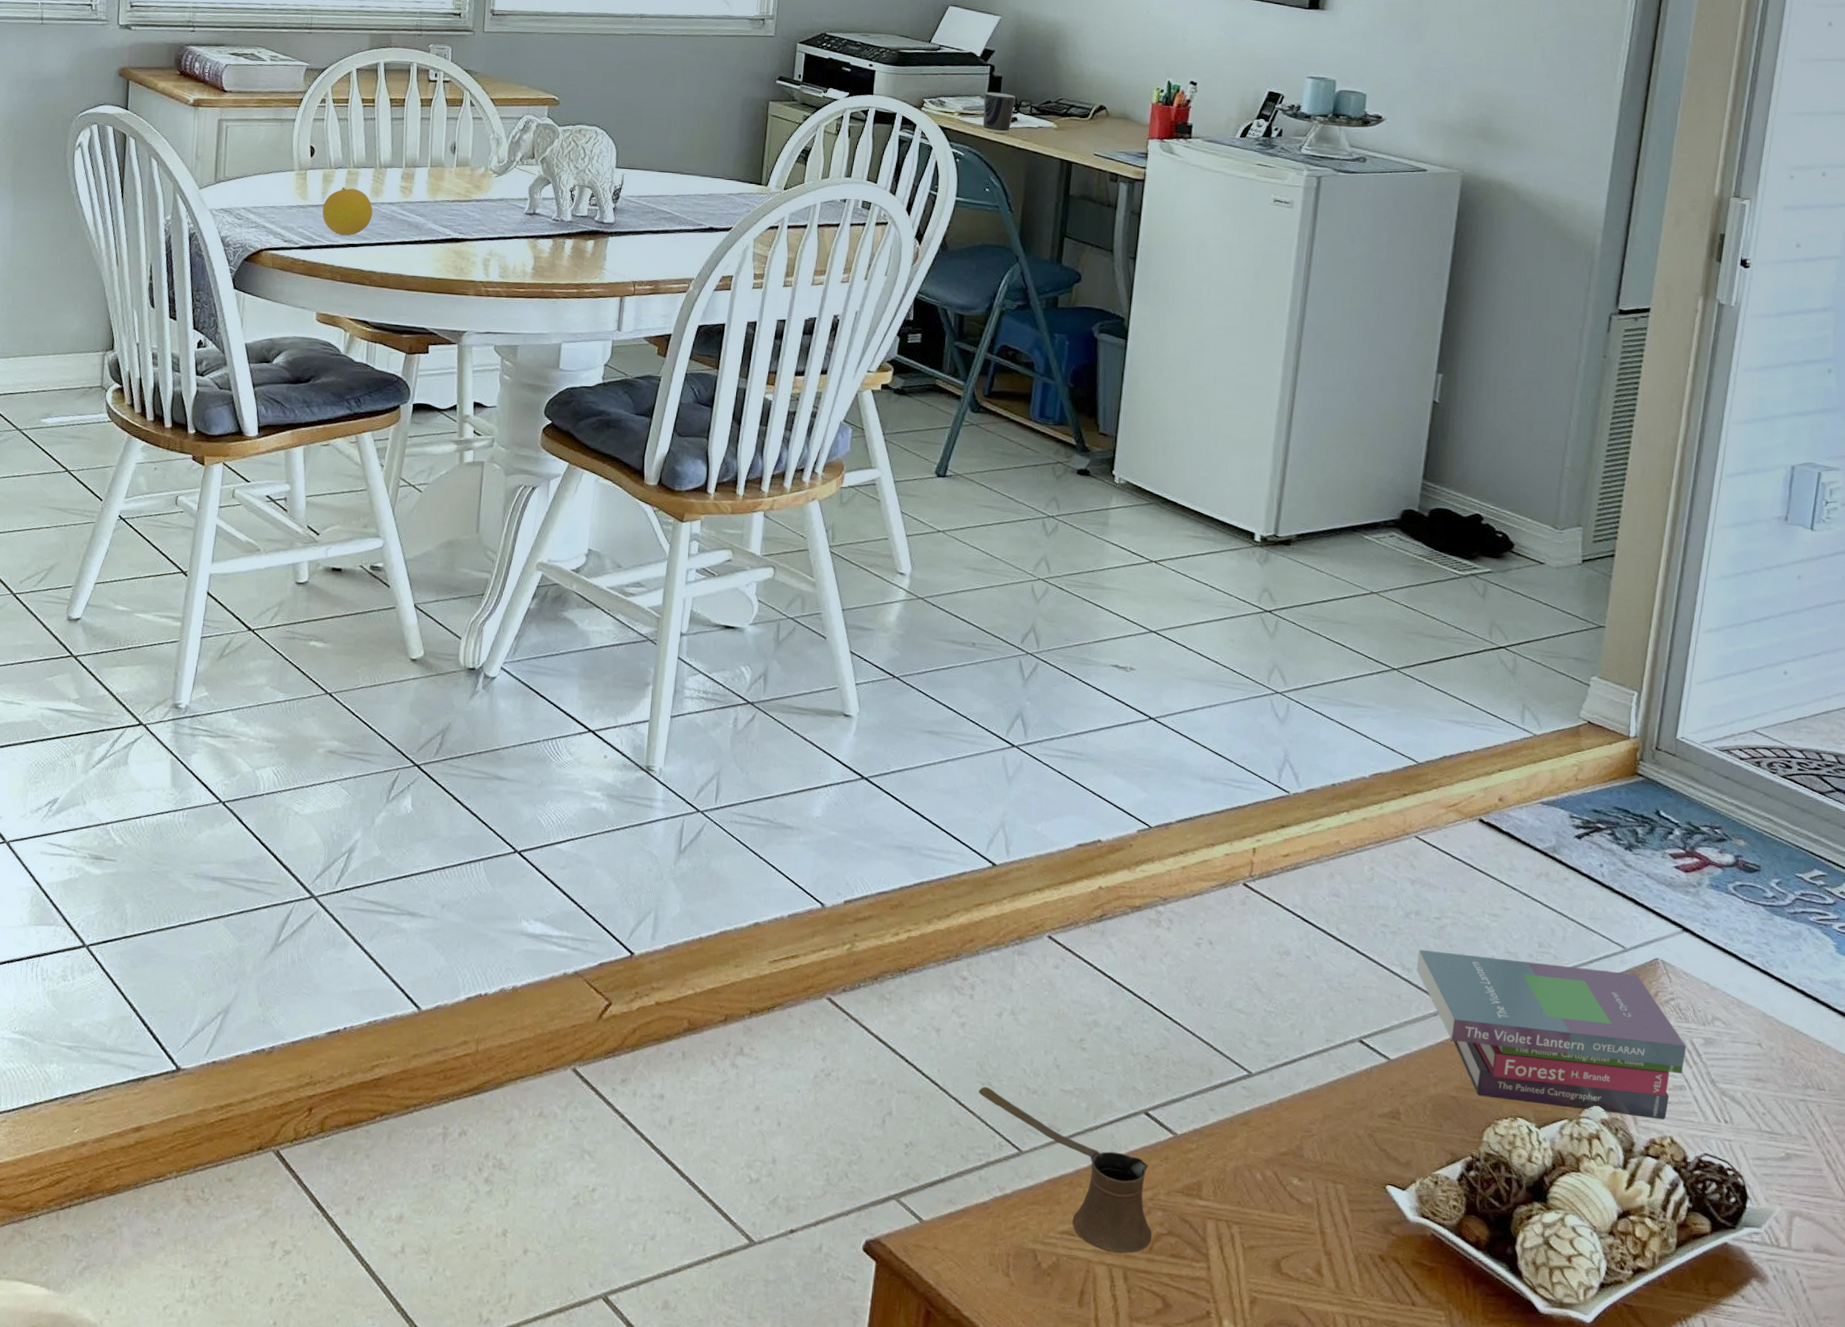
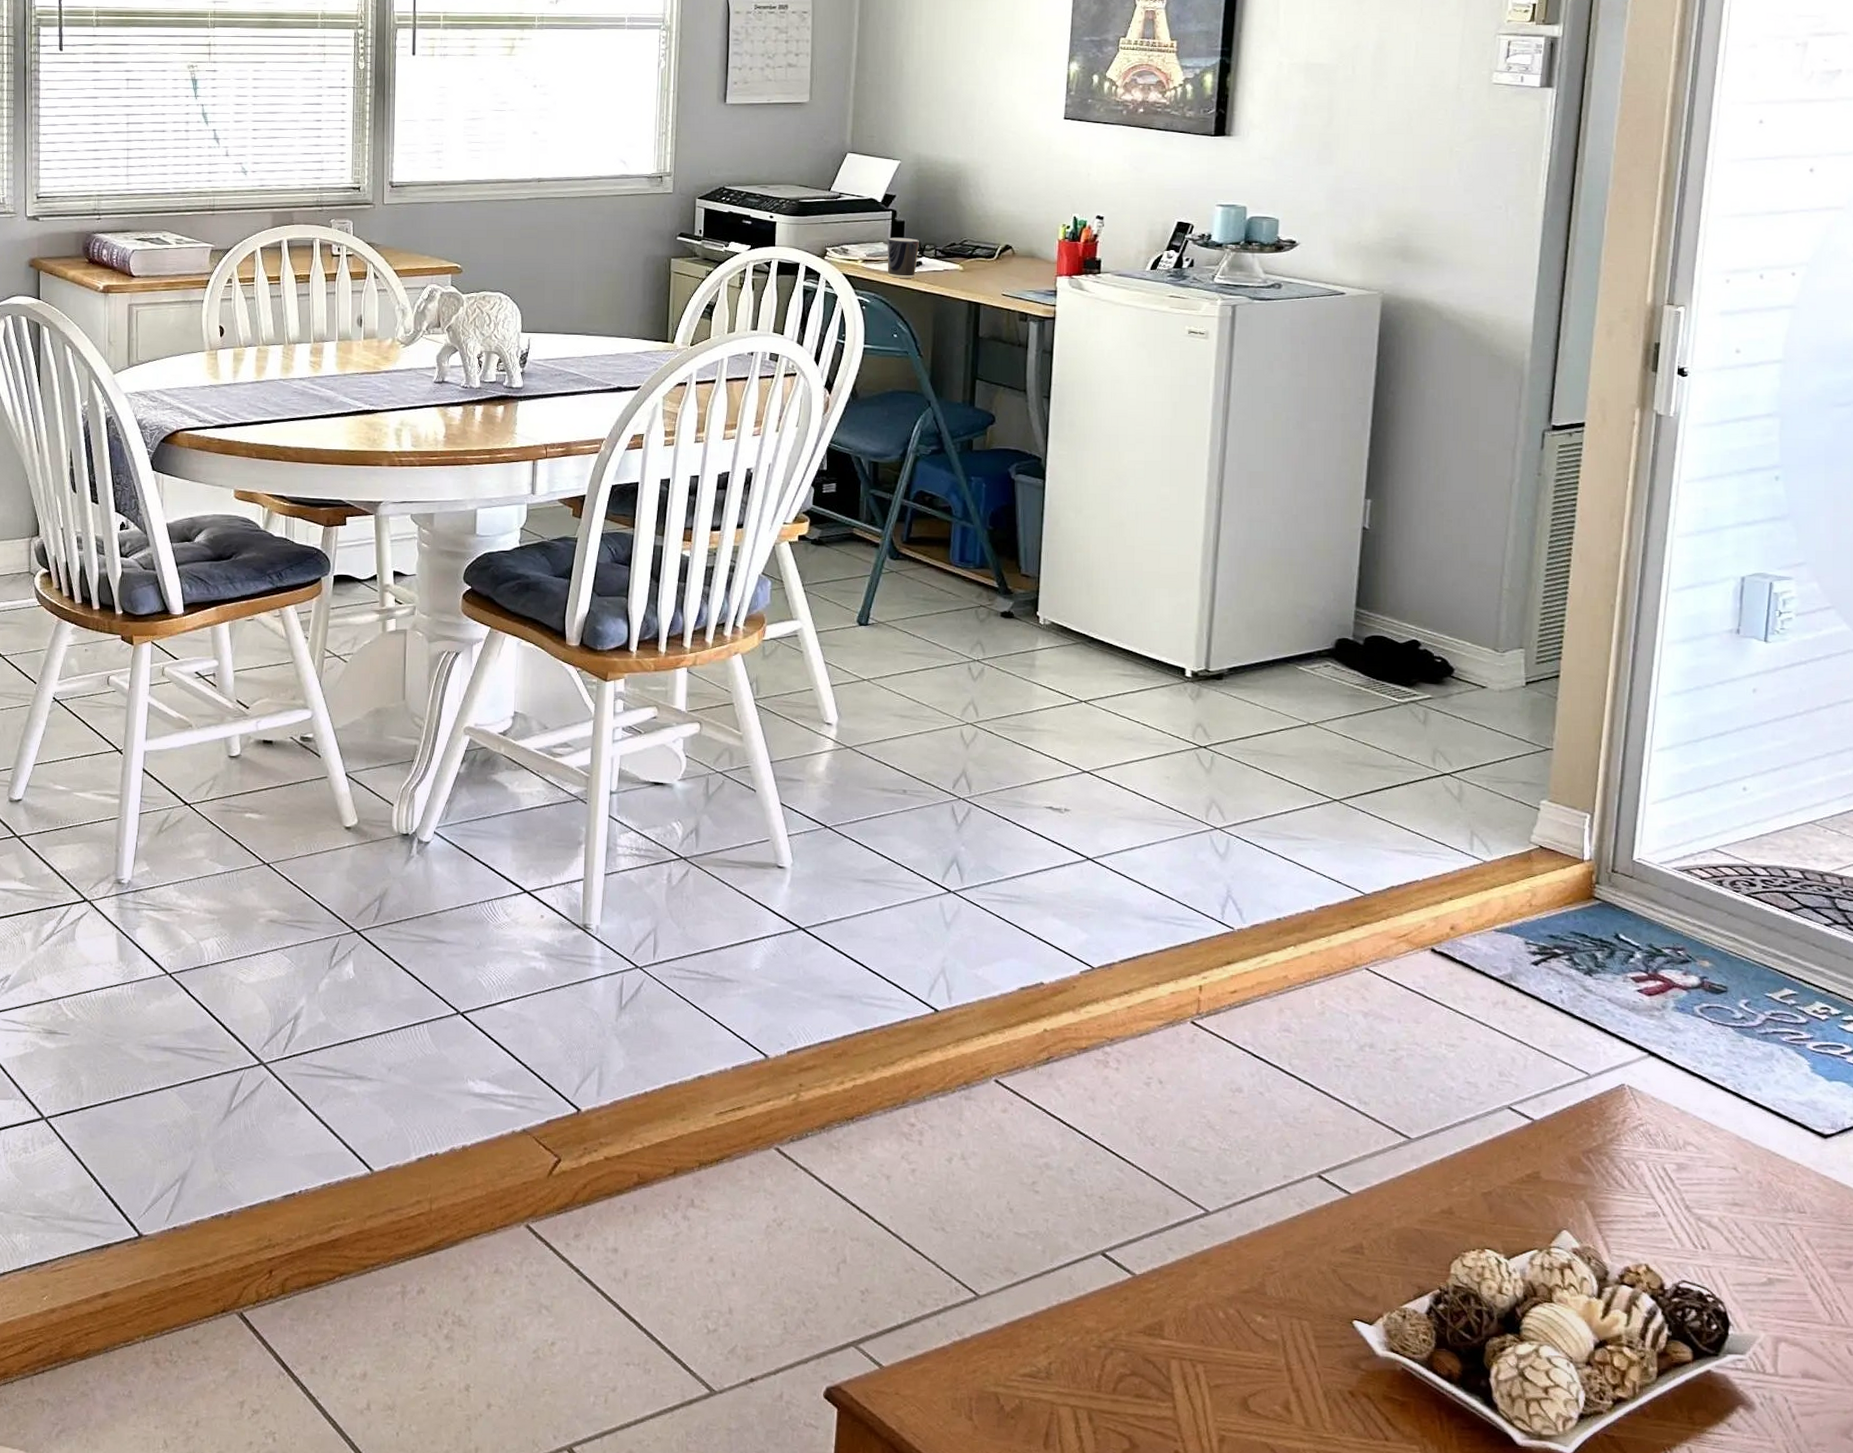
fruit: present [322,187,373,236] -> none [235,365,284,413]
coffee pot: present [979,1086,1152,1254] -> none [932,1232,1115,1395]
books: present [1416,949,1687,1120] -> none [1373,1082,1659,1247]

